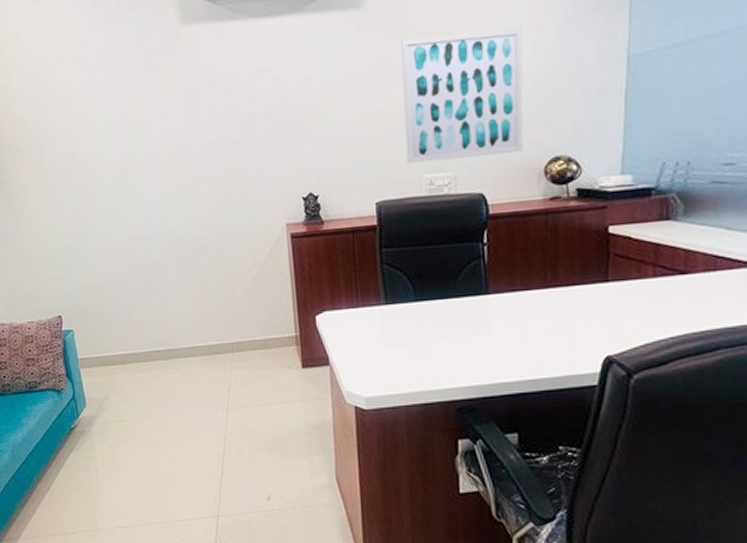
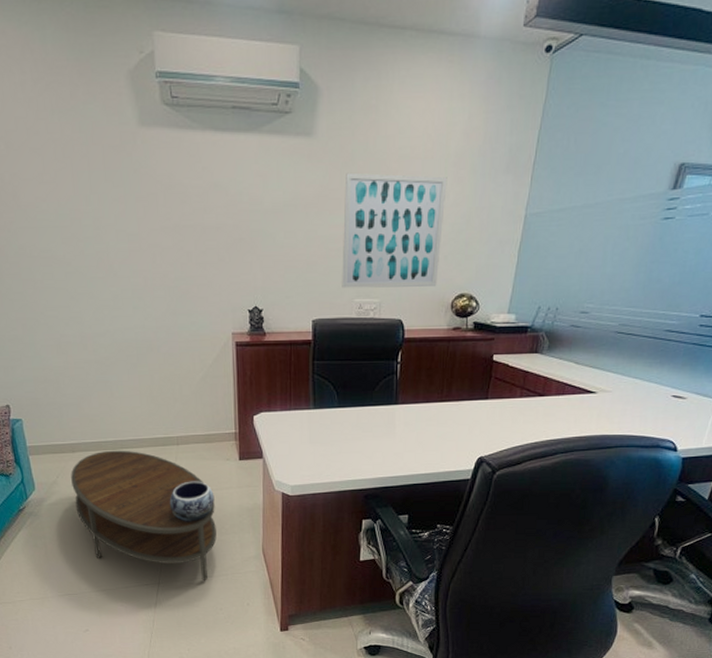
coffee table: none [121,360,282,515] -> present [71,450,217,581]
decorative bowl: none [226,393,277,443] -> present [169,481,215,522]

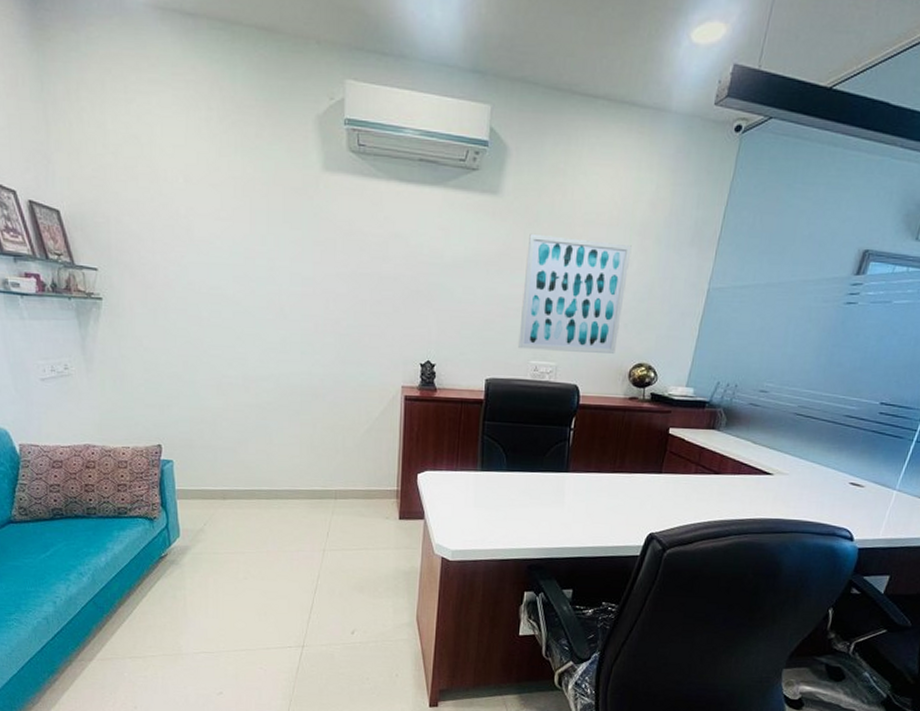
coffee table: present [71,450,217,581] -> none [219,499,370,647]
decorative bowl: present [169,481,215,522] -> none [321,538,370,582]

